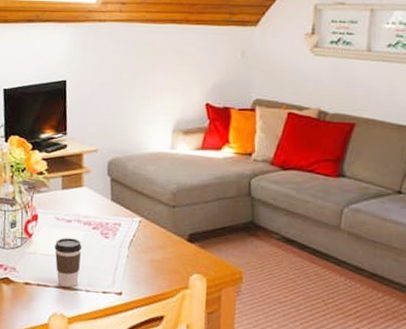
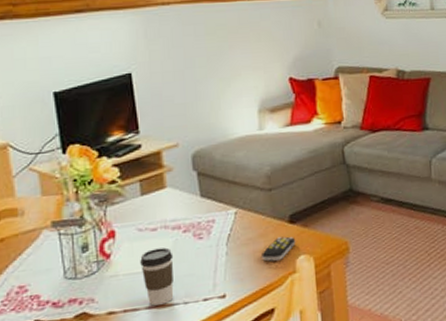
remote control: none [158,252,192,274] -> present [262,236,296,262]

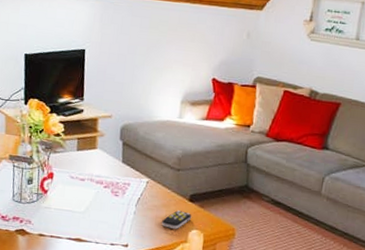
coffee cup: present [140,247,174,306] -> none [68,194,94,239]

